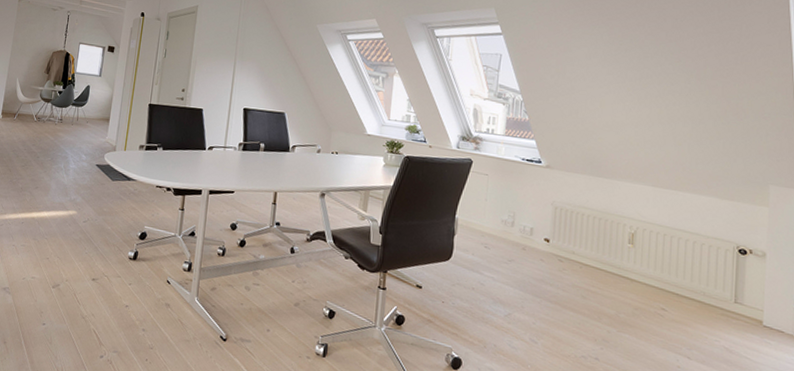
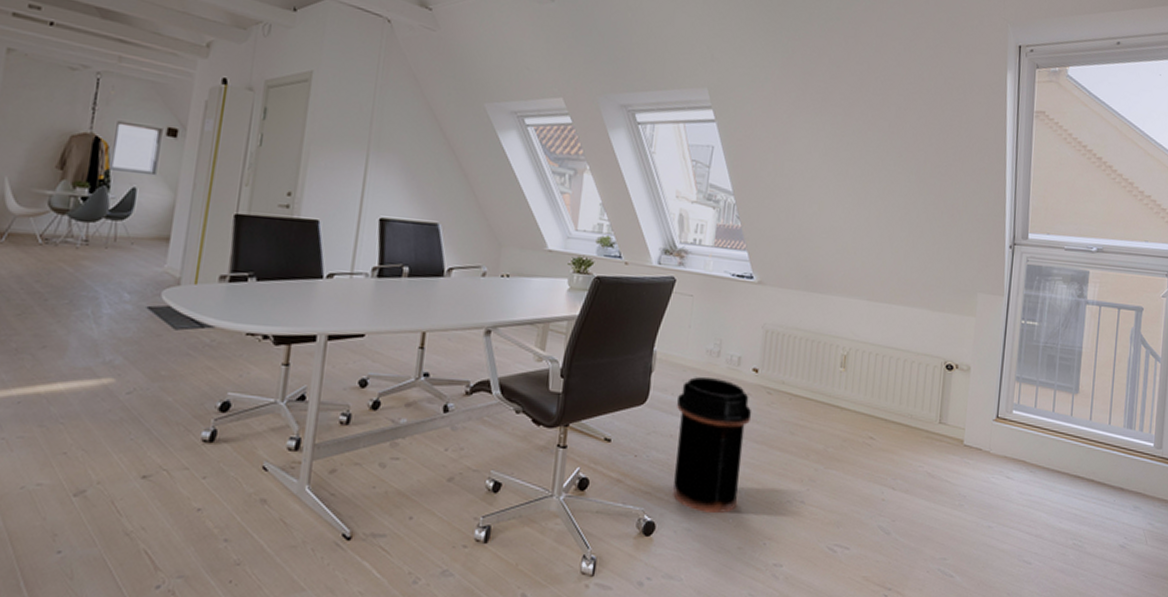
trash can: none [475,242,545,359] -> present [672,377,752,513]

